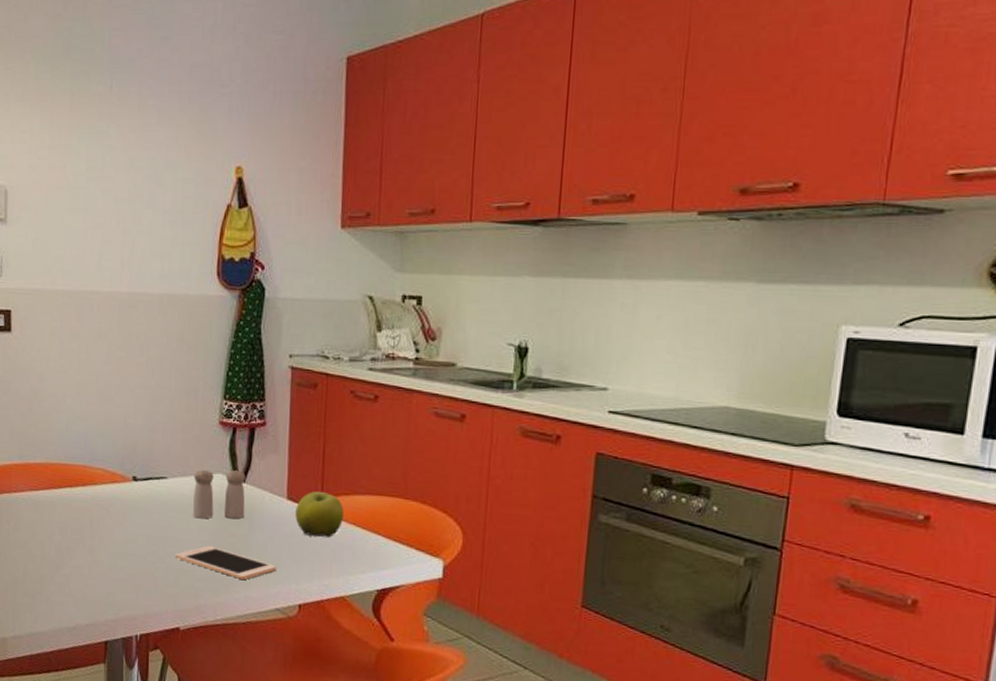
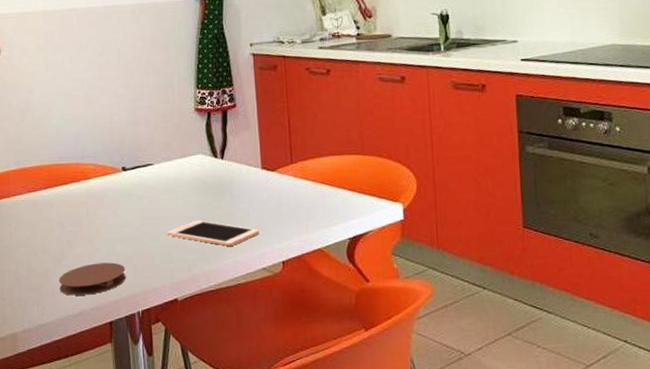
coaster: none [54,576,127,610] -> present [58,262,126,296]
salt and pepper shaker: present [193,469,246,520] -> none [177,149,226,197]
fruit: present [295,491,345,538] -> none [270,158,313,200]

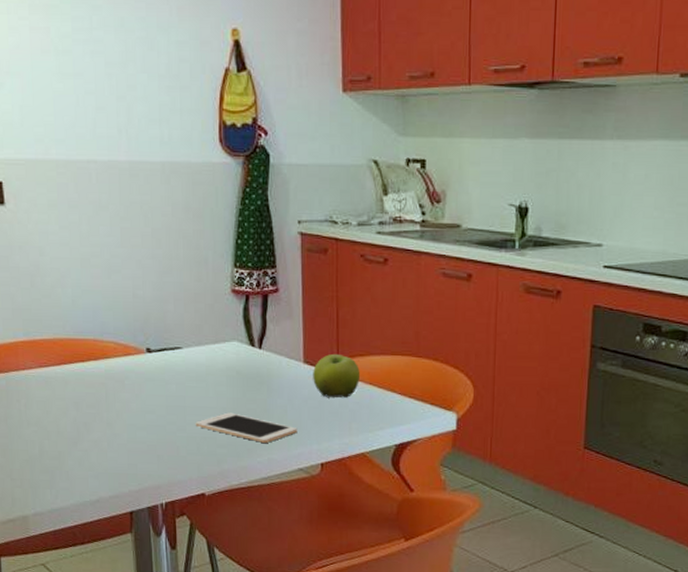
coaster: present [58,262,126,296] -> none [73,449,149,482]
fruit: none [270,158,313,200] -> present [313,353,361,399]

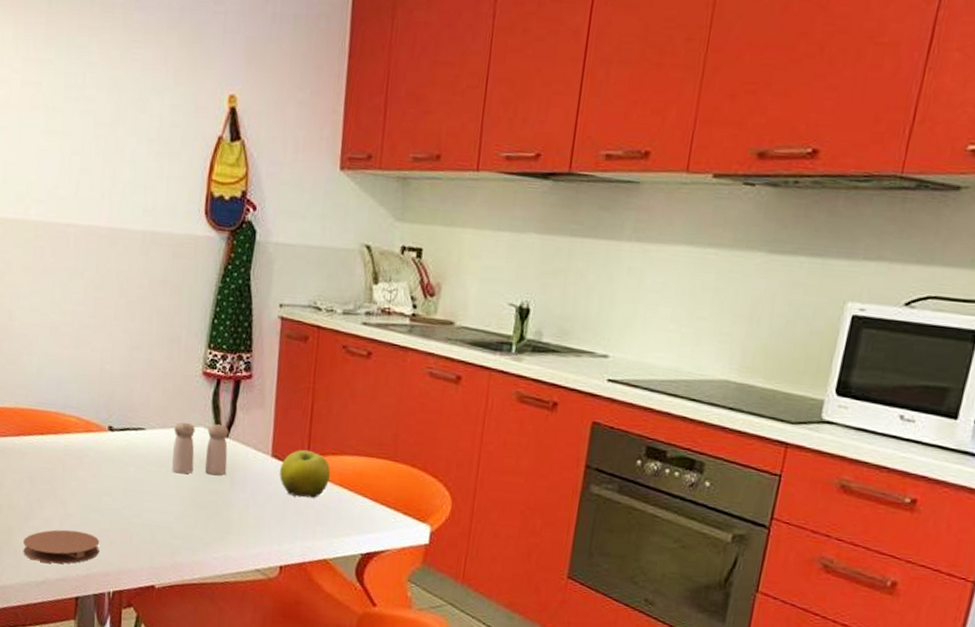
coaster: none [73,449,149,482] -> present [22,529,100,564]
cell phone: present [195,412,298,444] -> none [151,502,258,539]
salt and pepper shaker: none [209,337,263,387] -> present [172,422,229,476]

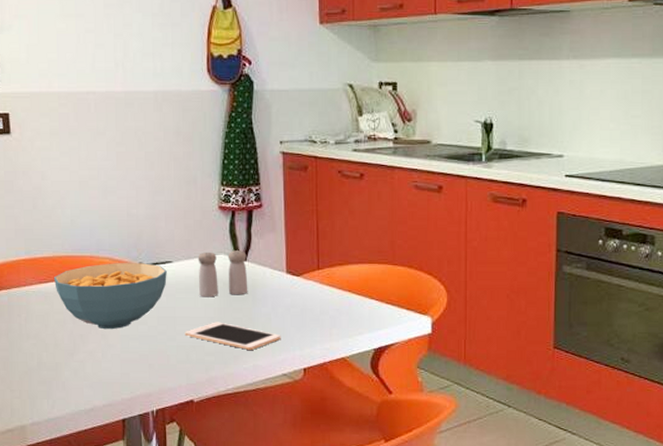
cereal bowl: none [13,422,138,497] -> present [53,263,167,330]
coaster: present [22,529,100,564] -> none [69,359,141,391]
cell phone: none [151,502,258,539] -> present [184,322,281,351]
fruit: present [279,449,331,498] -> none [295,263,340,306]

